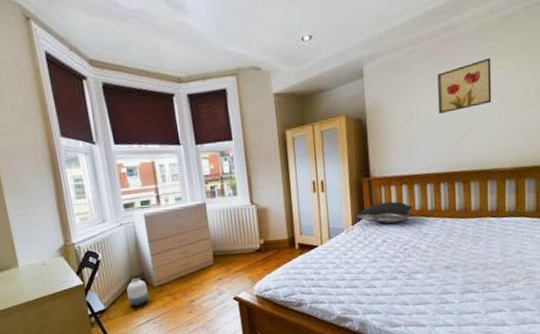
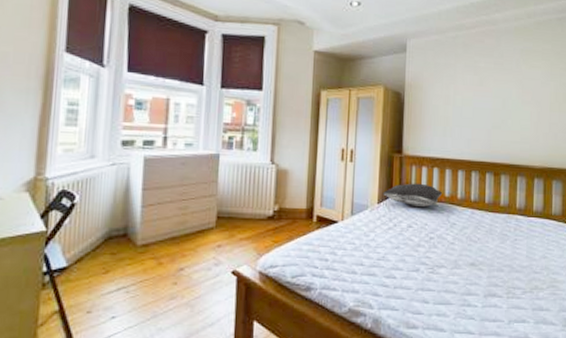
vase: present [126,278,149,307] -> none [100,232,128,269]
wall art: present [437,57,492,115] -> none [475,56,526,102]

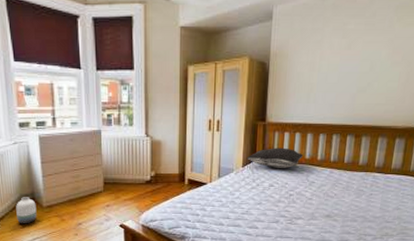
vase: none [100,232,128,269] -> present [16,197,37,224]

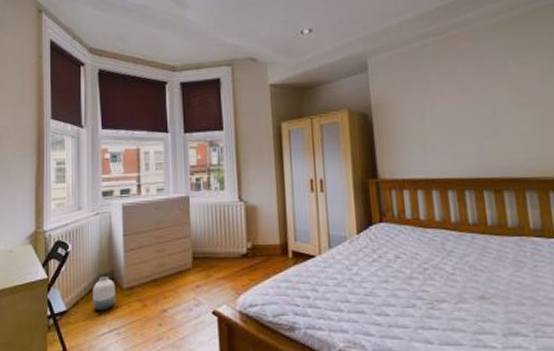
pillow: present [246,147,304,168] -> none [360,208,432,234]

